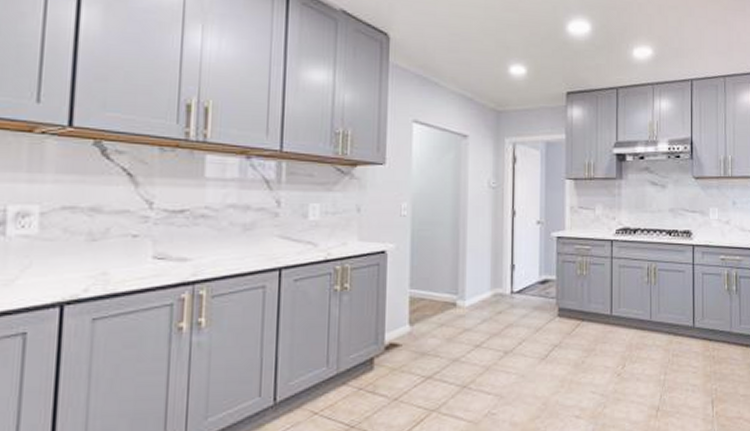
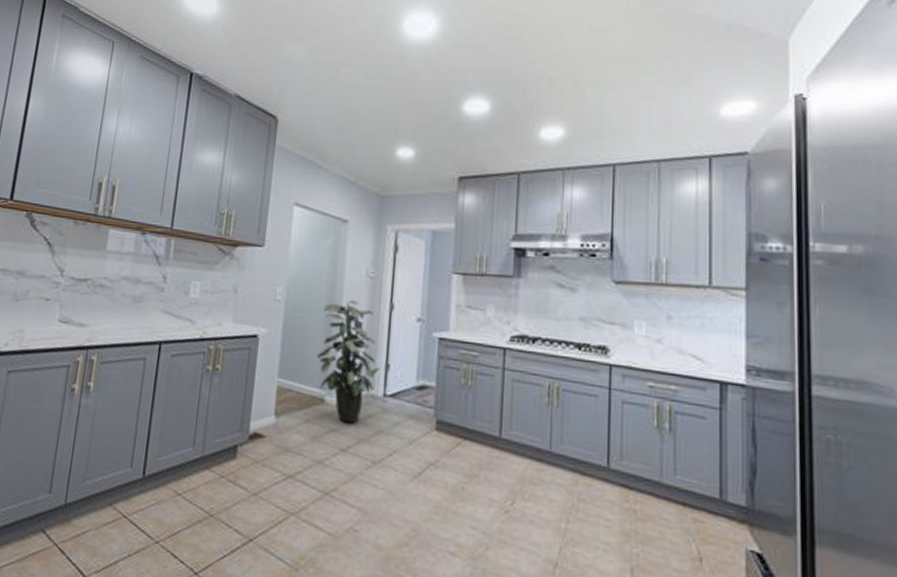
indoor plant: none [447,210,505,322] -> present [317,300,379,423]

